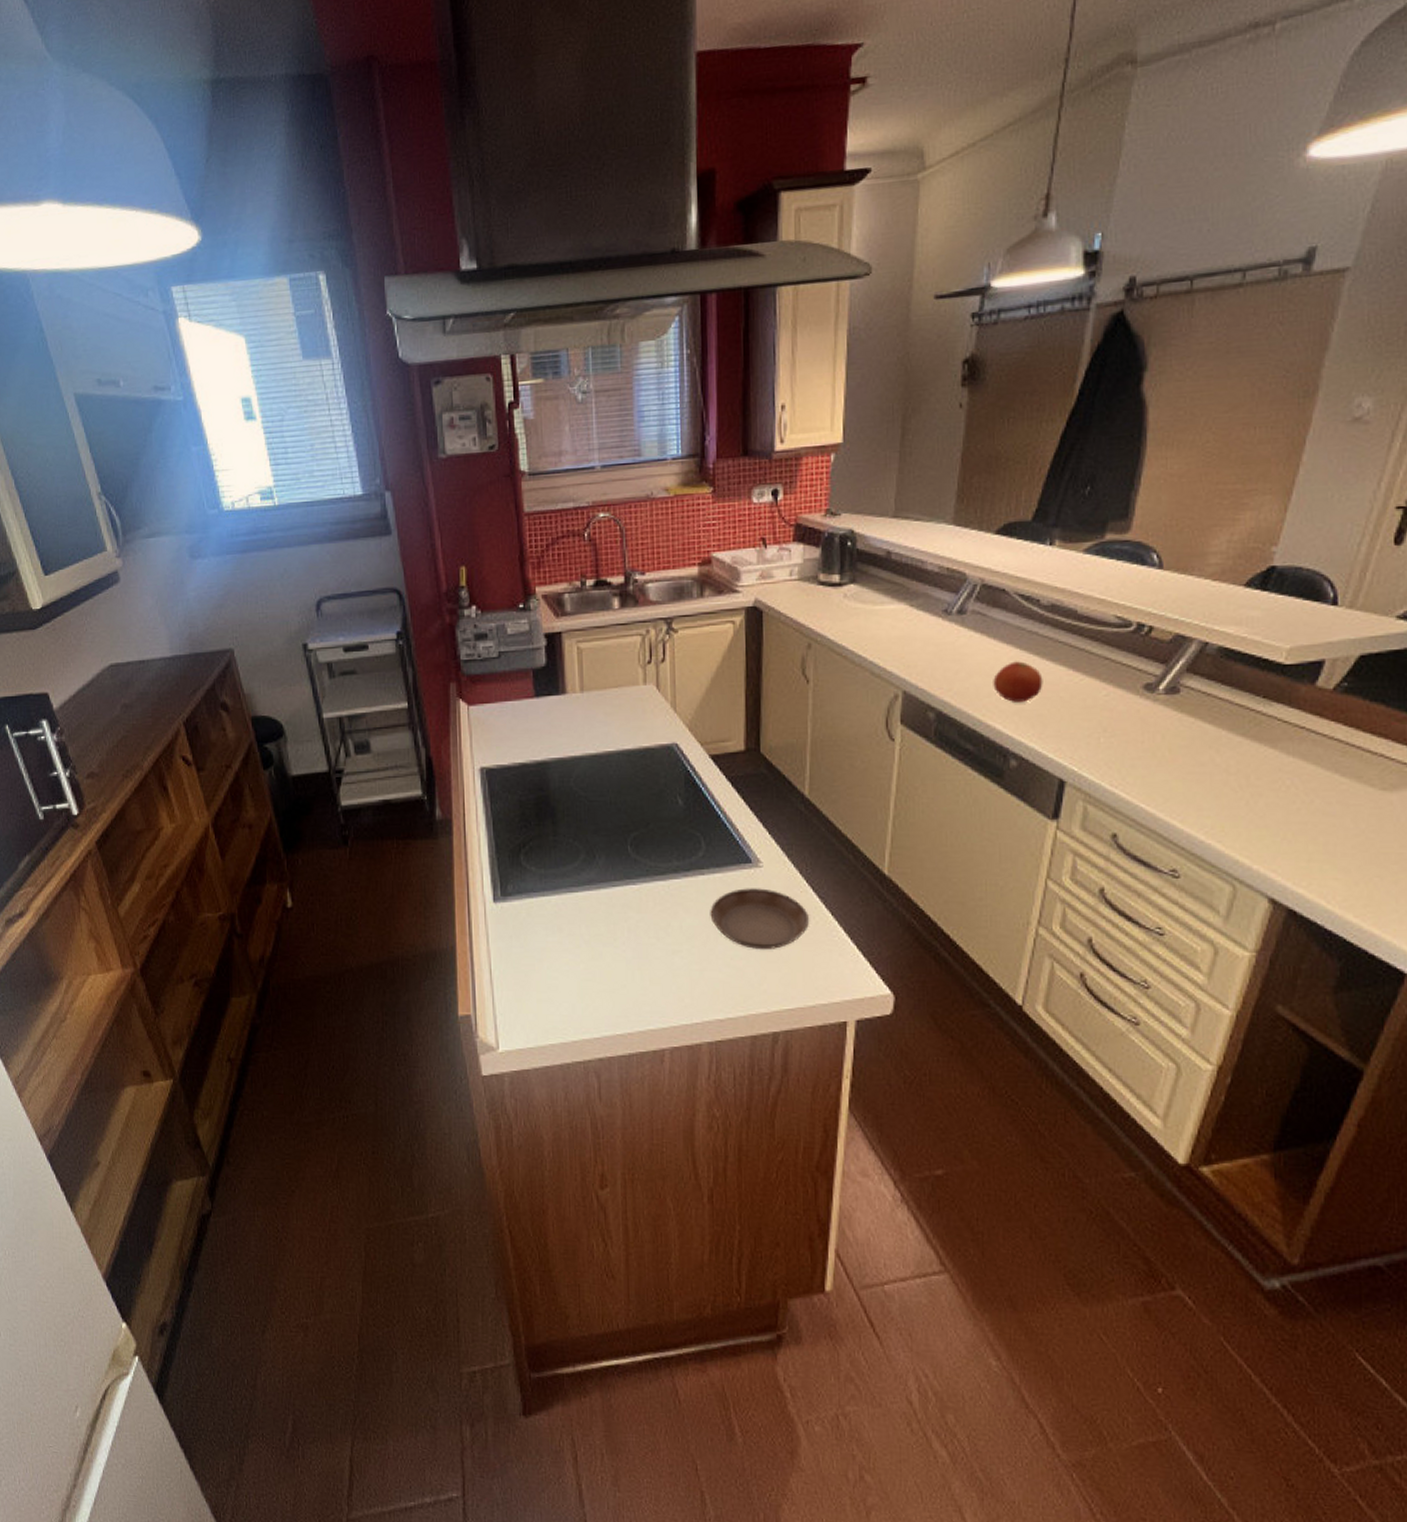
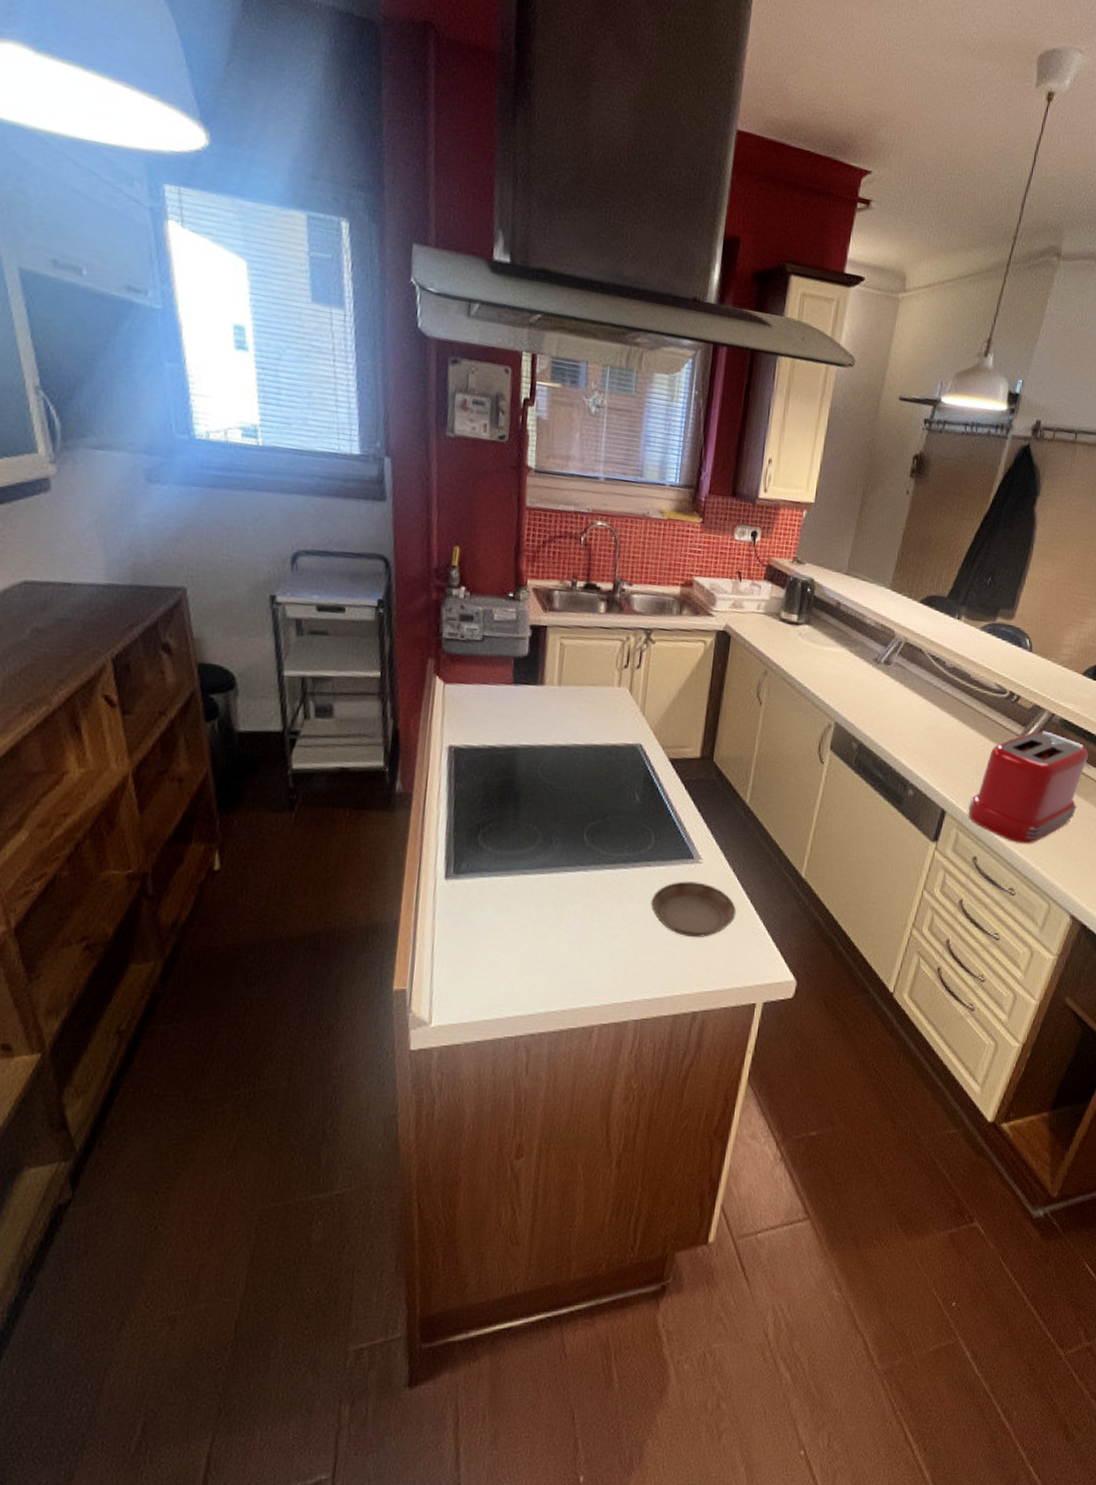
fruit: present [993,661,1043,702] -> none [903,709,940,744]
toaster: none [1096,666,1268,812] -> present [968,731,1088,844]

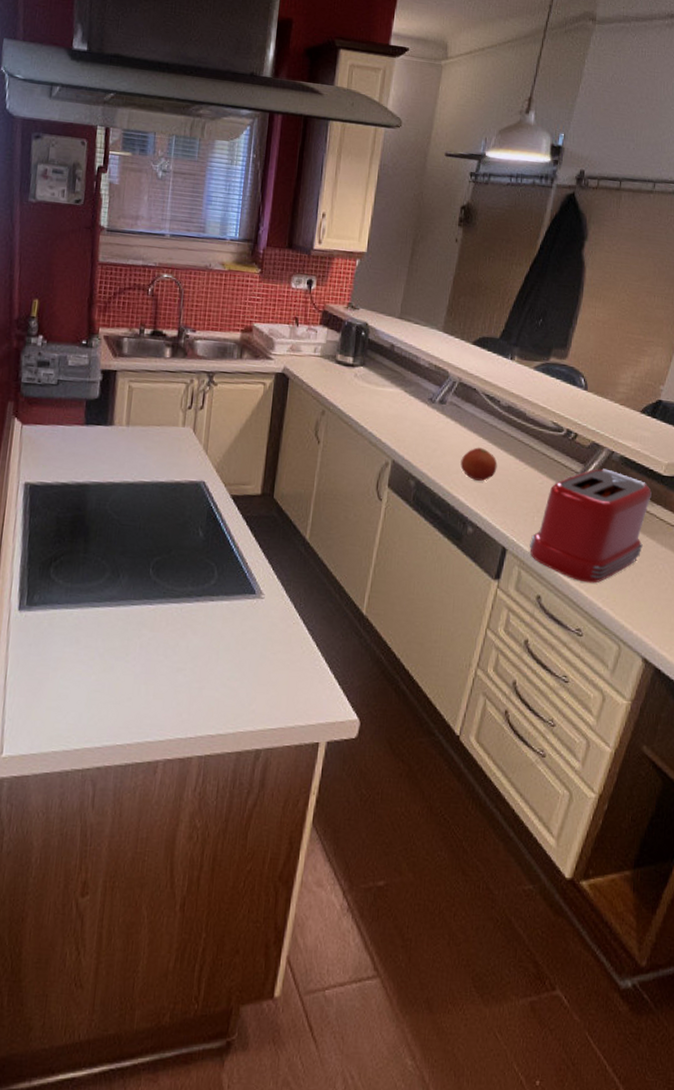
saucer: present [651,881,737,938] -> none [214,616,299,674]
fruit: none [903,709,940,744] -> present [460,447,498,481]

